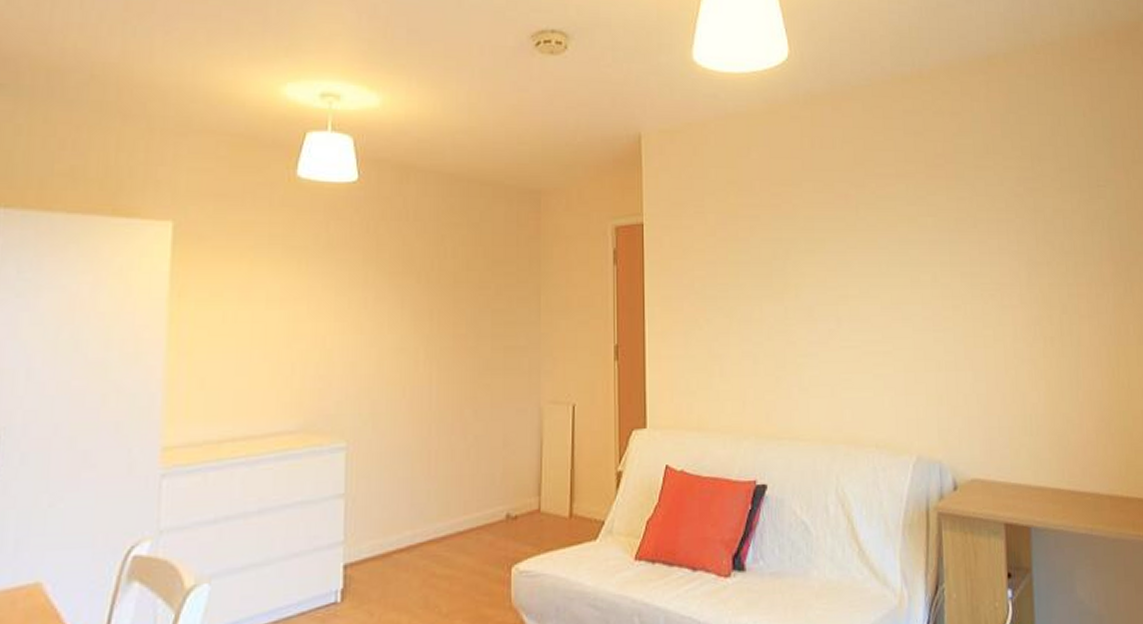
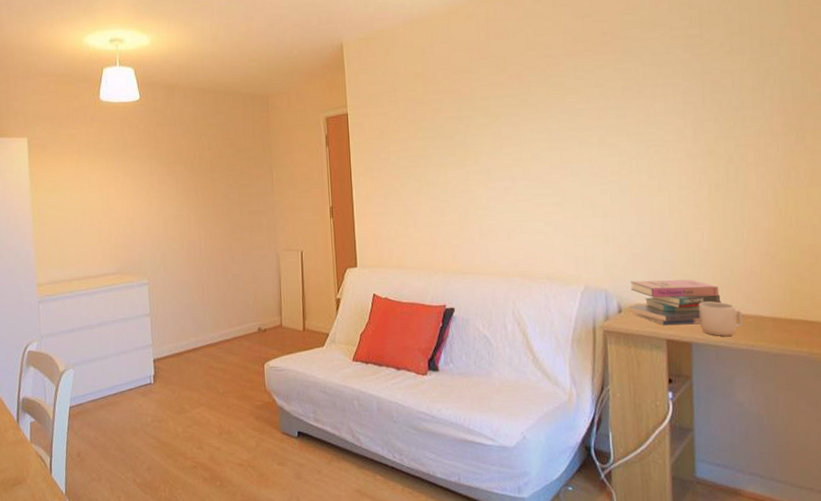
books: none [965,449,1059,506] -> present [629,279,721,326]
mug: none [1037,476,1081,518] -> present [699,301,743,336]

